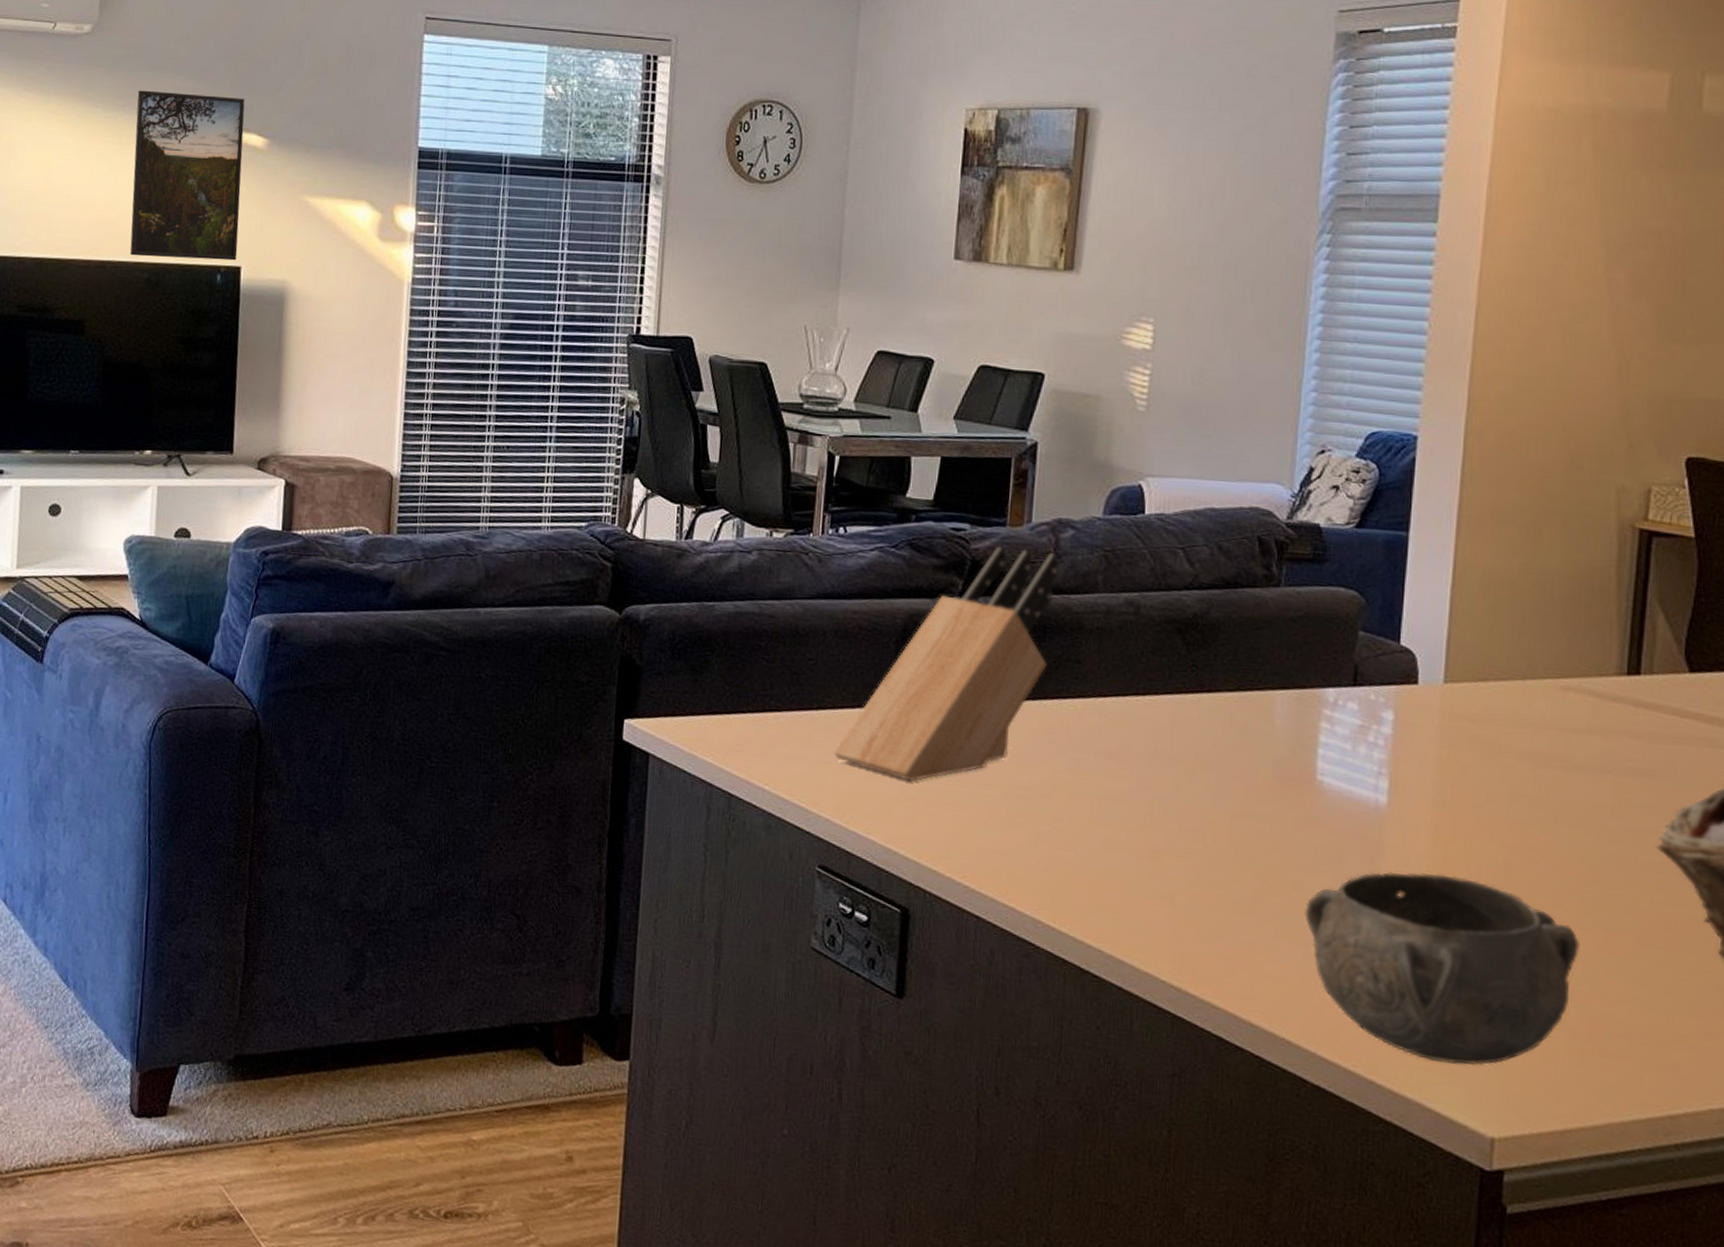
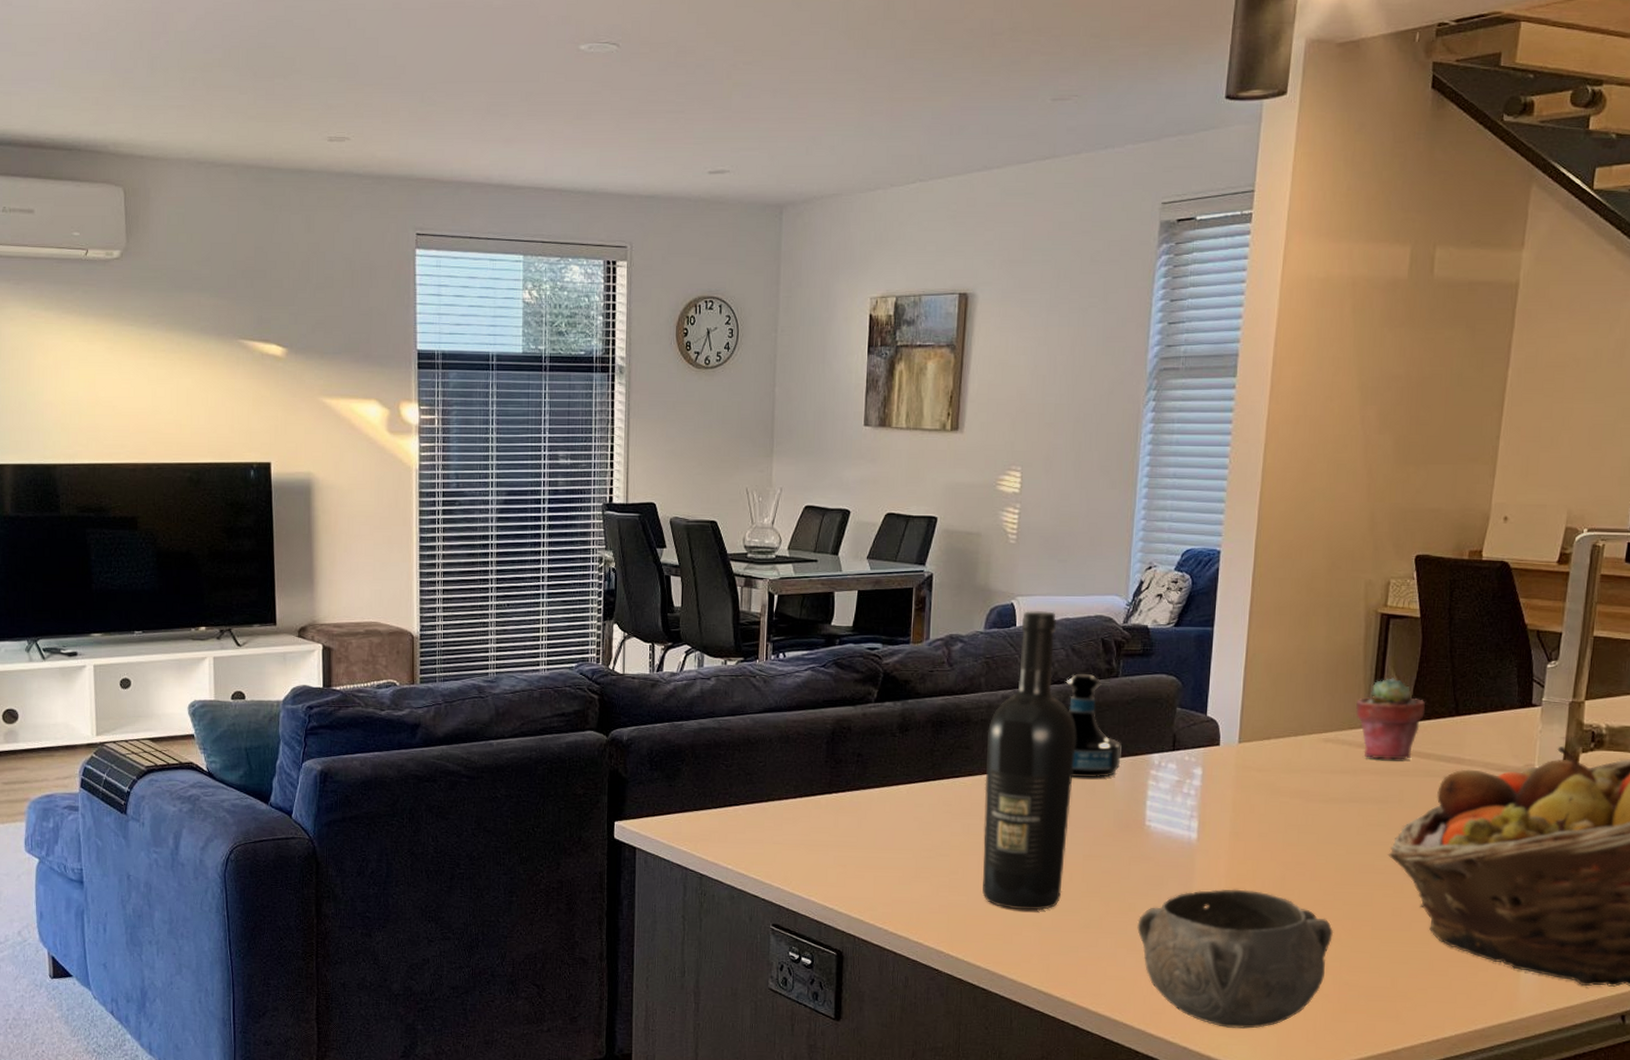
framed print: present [130,90,245,261] -> none [167,309,267,458]
knife block: present [833,545,1059,782] -> none [780,660,951,852]
wine bottle: none [1095,496,1223,880] -> present [982,611,1076,911]
tequila bottle: none [1209,578,1284,715] -> present [1065,673,1122,779]
potted succulent: none [1607,613,1706,722] -> present [1356,678,1426,760]

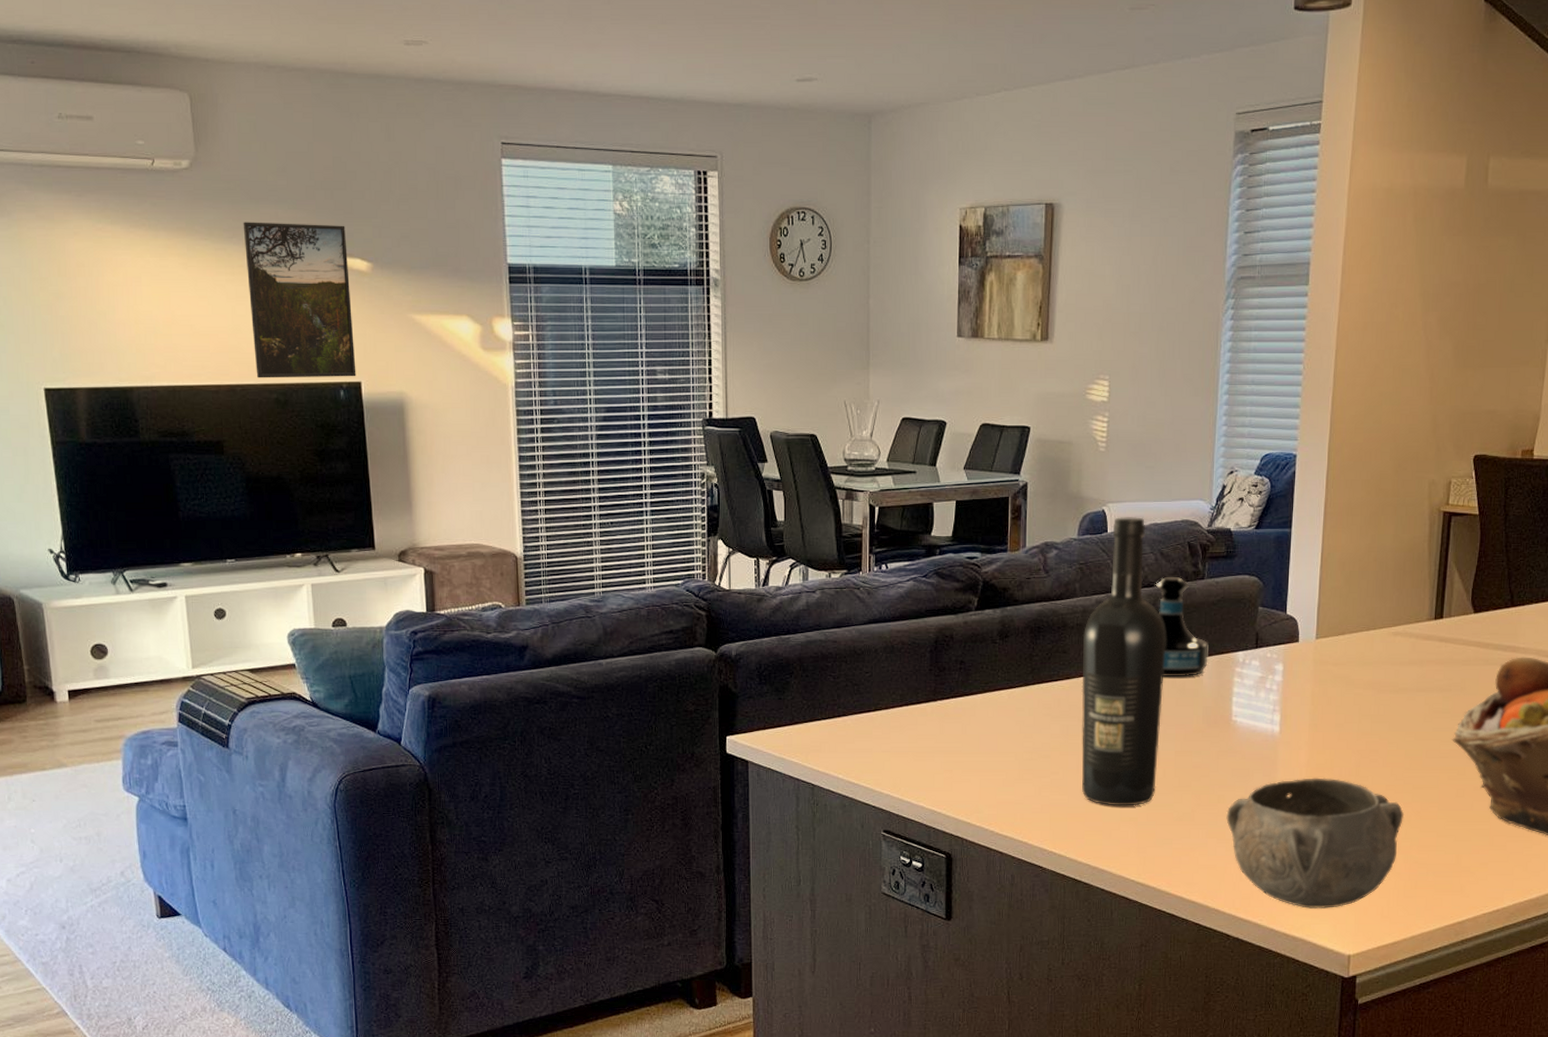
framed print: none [167,309,267,458] -> present [243,222,356,378]
potted succulent: present [1356,678,1426,760] -> none [1422,573,1485,650]

